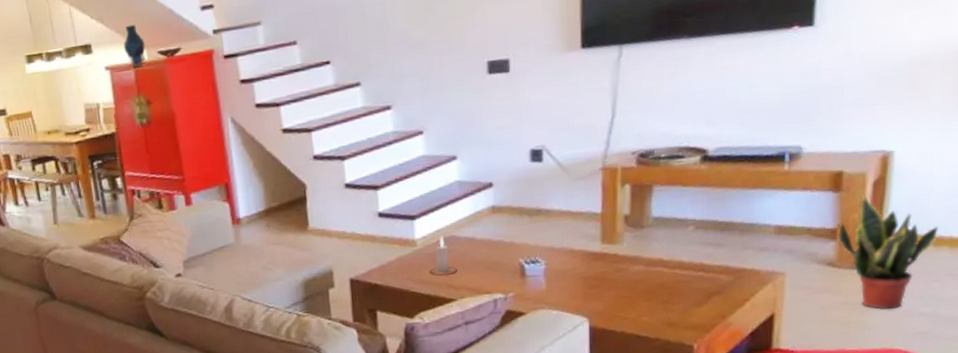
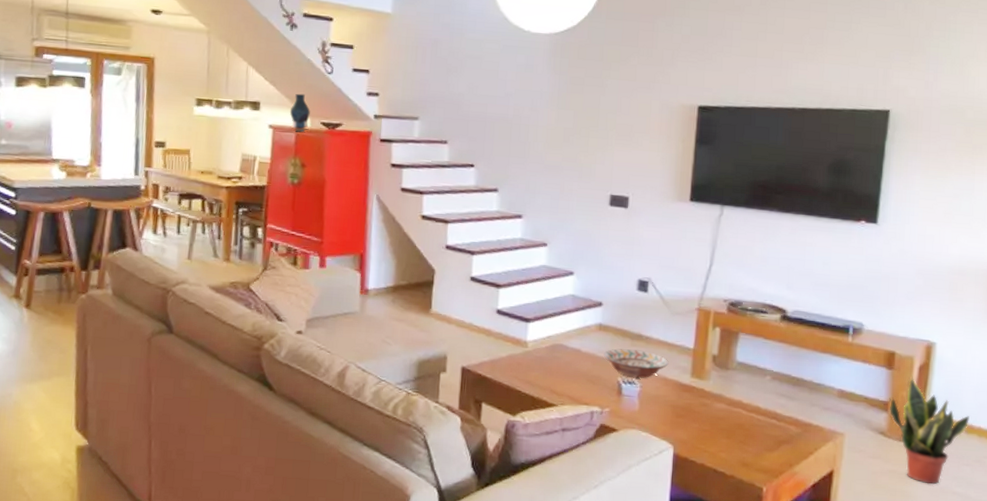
candle: present [430,236,457,277] -> none [536,342,561,381]
decorative bowl: none [500,225,575,256] -> present [603,348,669,378]

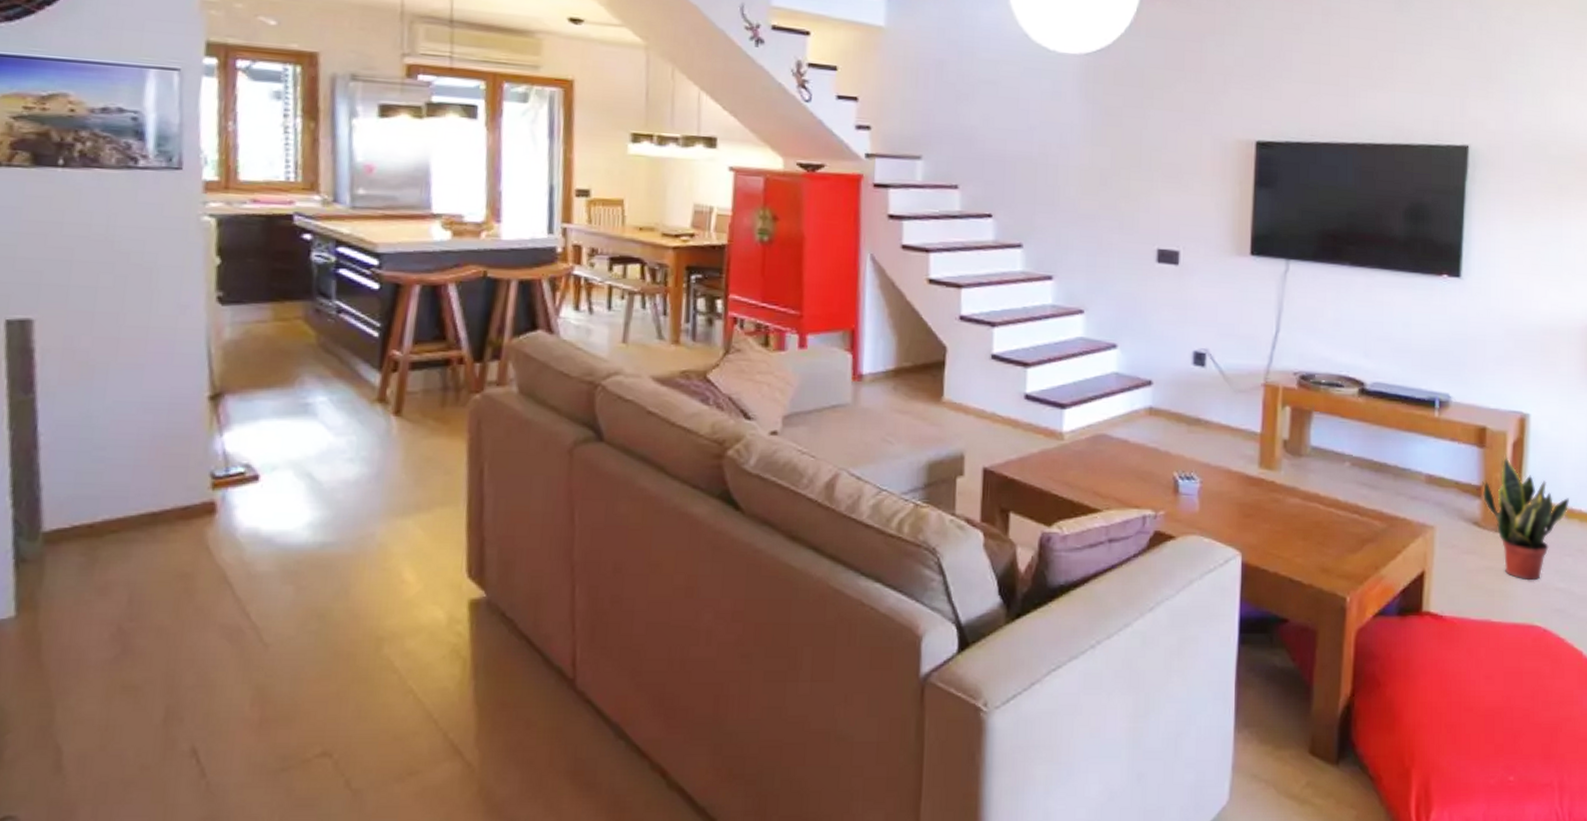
vase: present [289,93,310,132] -> none [756,126,783,176]
decorative bowl: present [603,348,669,378] -> none [1155,437,1233,472]

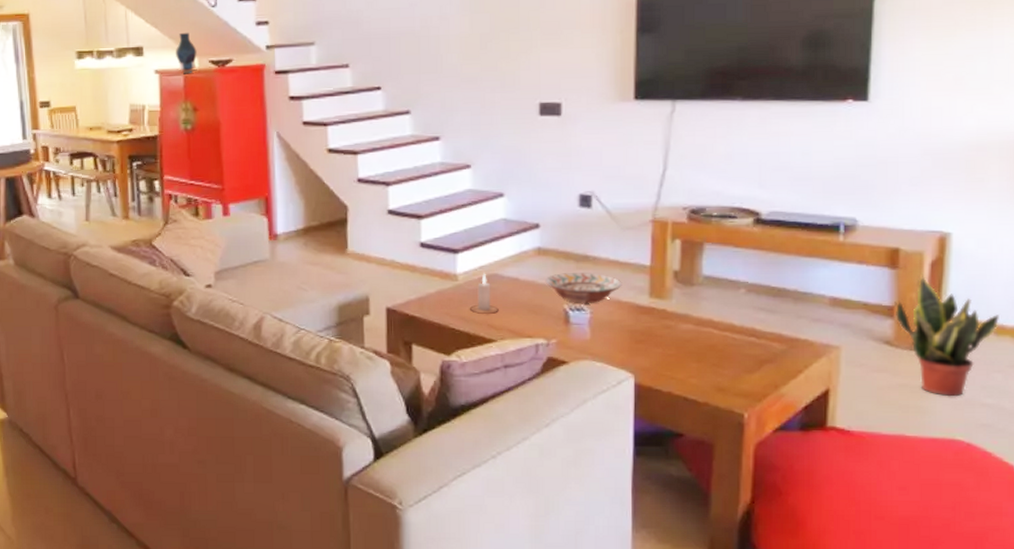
vase: none [756,126,783,176] -> present [175,32,197,75]
candle: none [1075,432,1106,480] -> present [470,273,499,315]
decorative bowl: none [1155,437,1233,472] -> present [545,273,622,303]

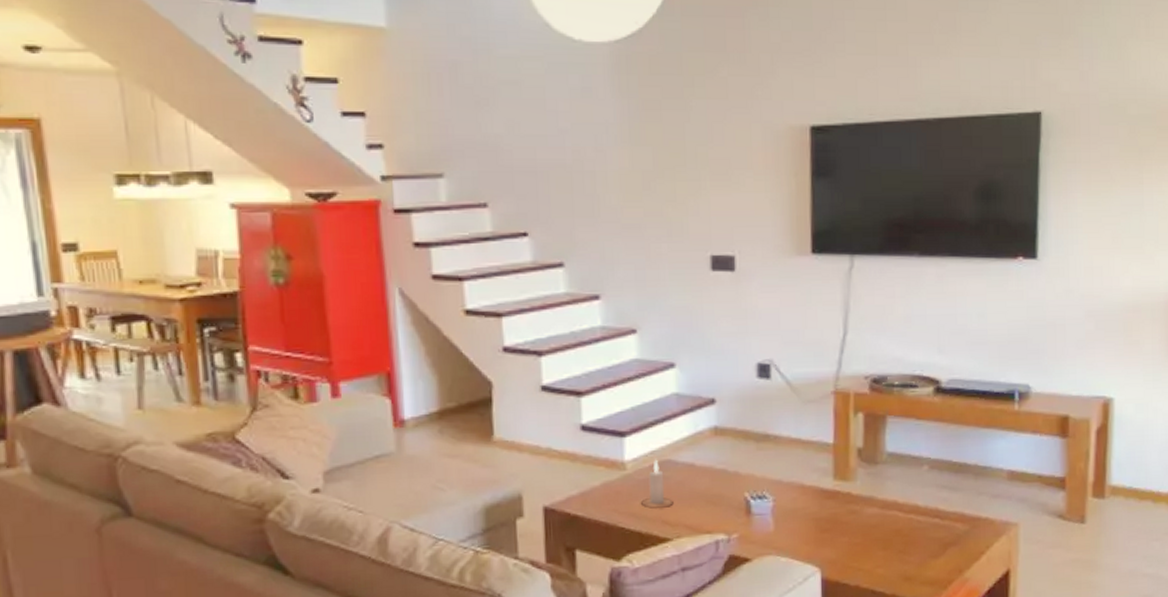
vase: present [175,32,197,75] -> none [257,154,289,211]
decorative bowl: present [545,273,622,303] -> none [723,454,805,490]
potted plant: present [896,276,999,397] -> none [1067,444,1156,570]

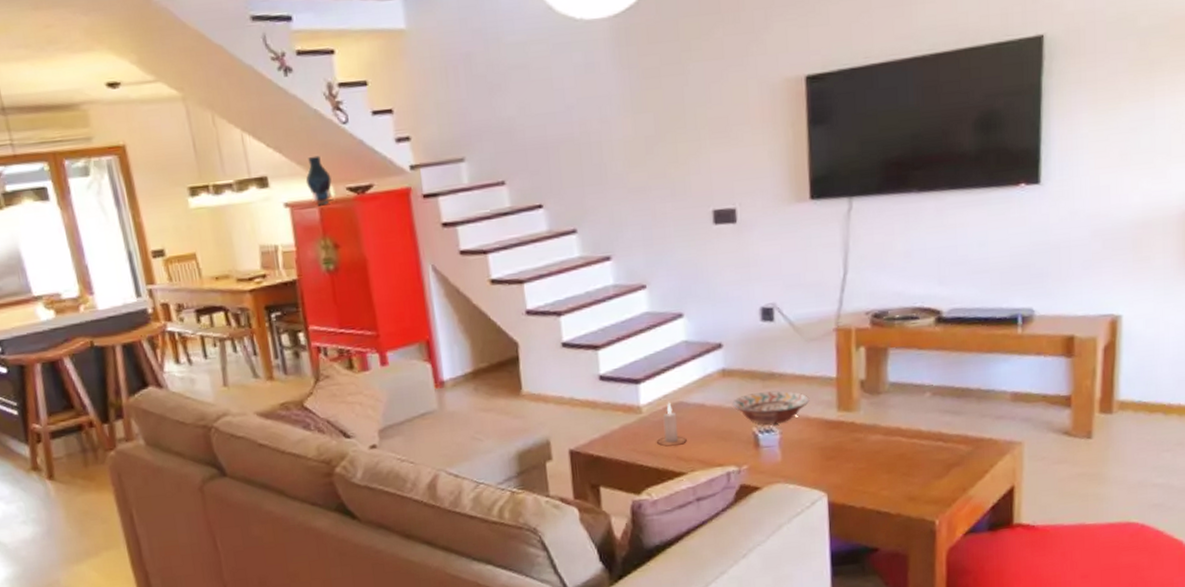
vase: none [257,154,289,211] -> present [305,155,332,206]
decorative bowl: none [723,454,805,490] -> present [732,391,810,425]

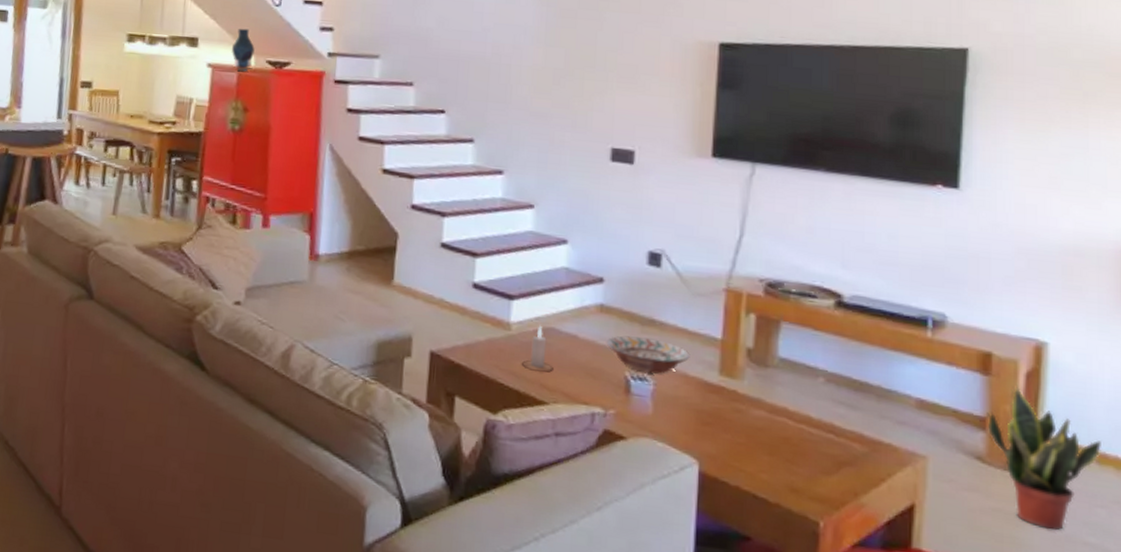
potted plant: none [1073,362,1167,481] -> present [988,387,1101,531]

